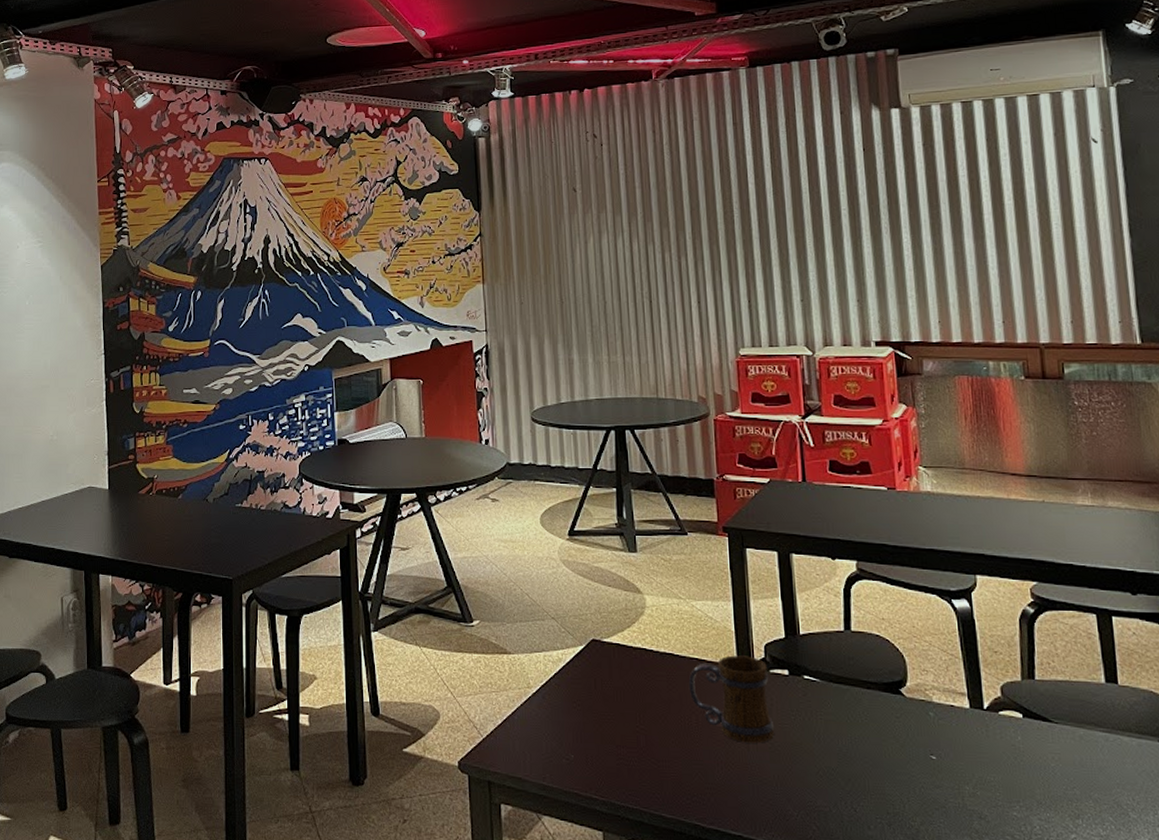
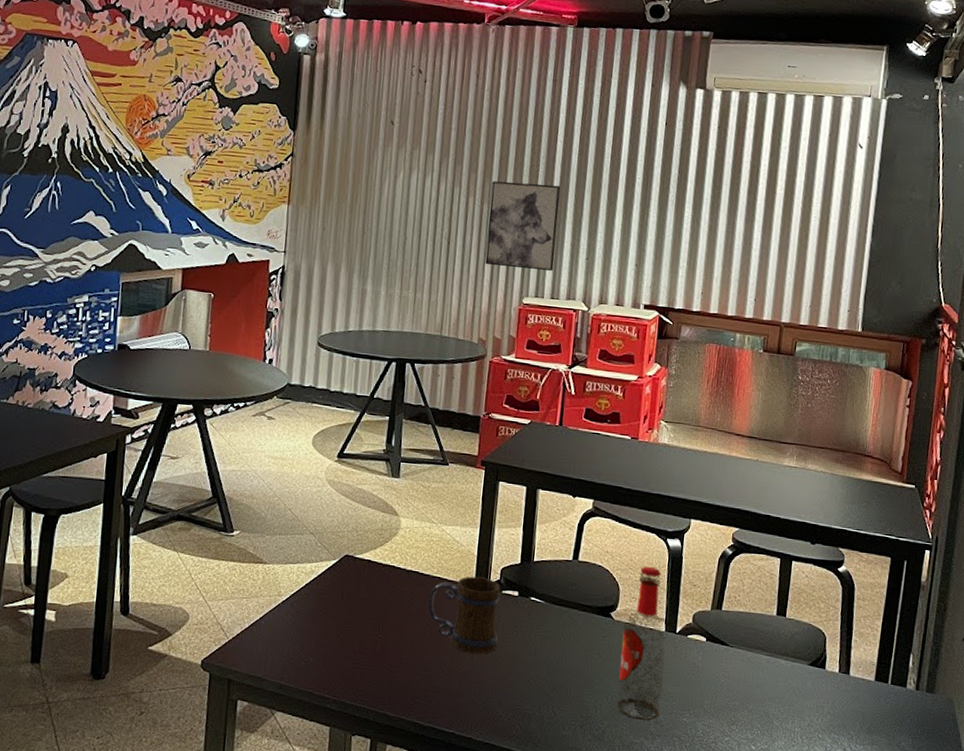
wall art: none [686,229,767,320] -> present [485,181,561,271]
beer bottle: none [918,632,982,817] -> present [616,566,666,721]

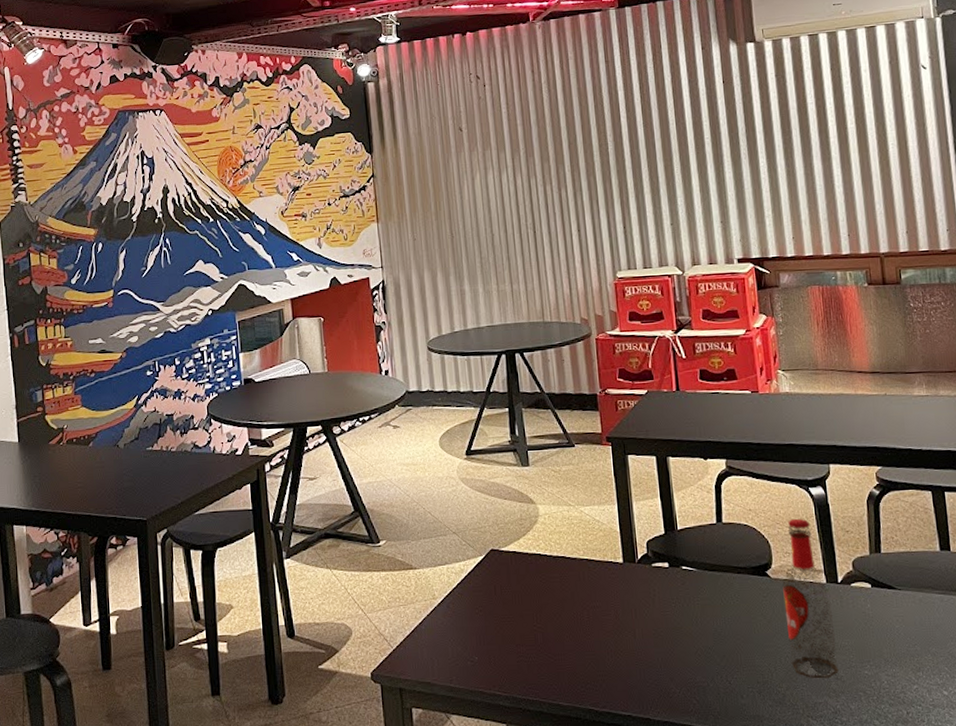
beer mug: present [427,576,501,654] -> none [579,553,657,632]
wall art: present [485,181,561,271] -> none [566,159,641,247]

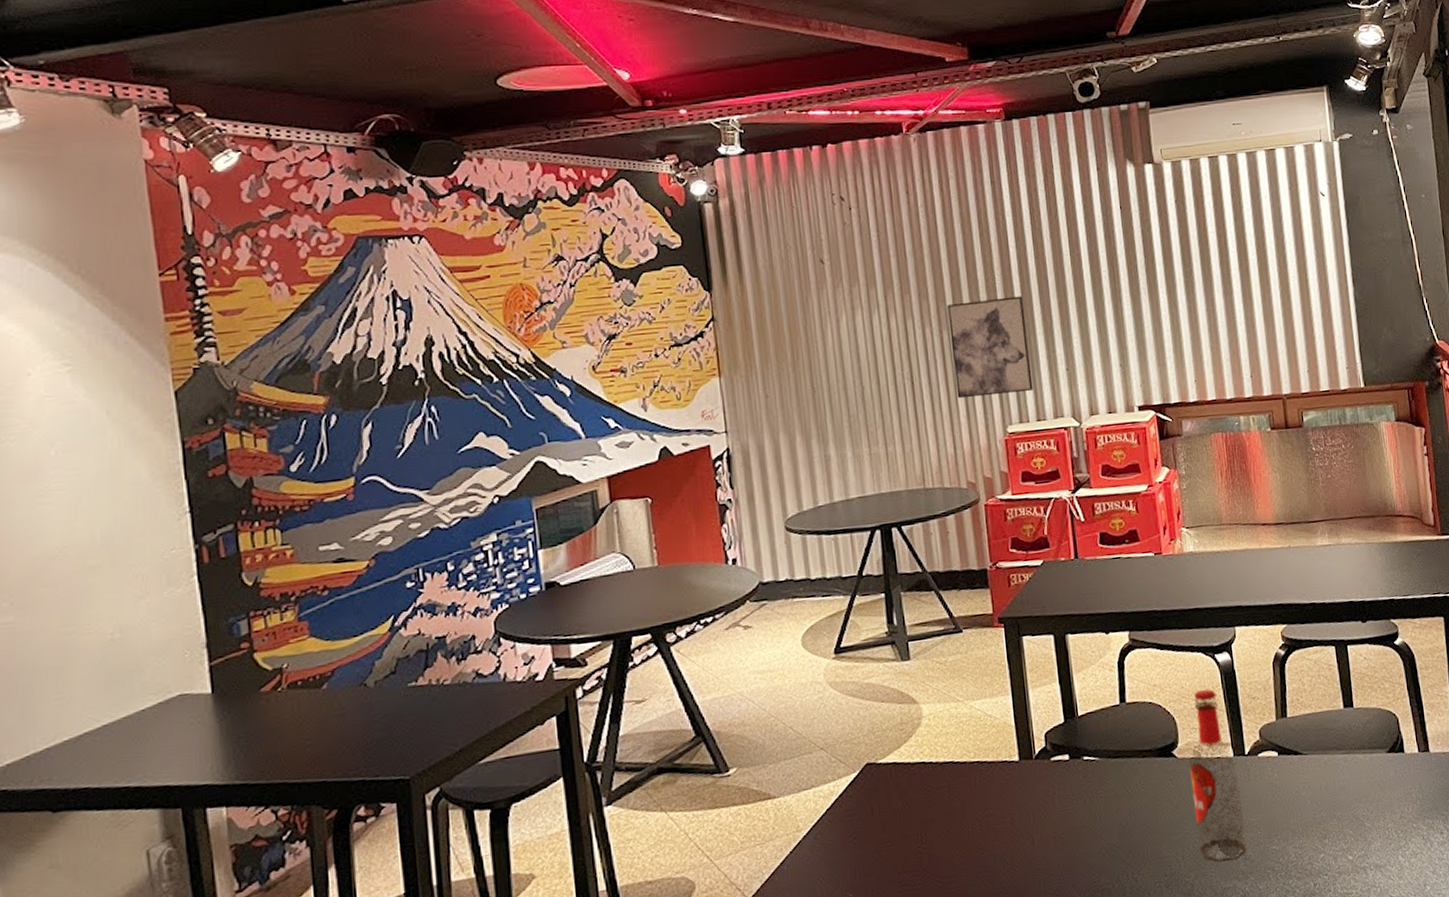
wall art: none [566,159,641,247] -> present [947,296,1033,399]

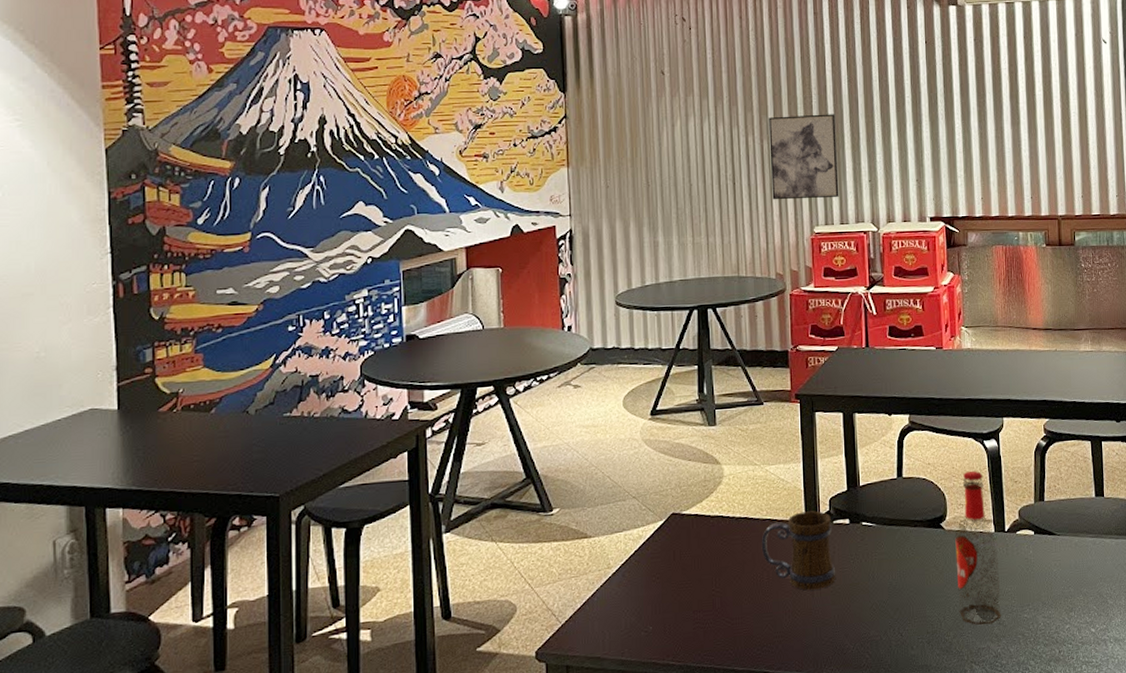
beer mug: none [970,748,1057,839] -> present [761,510,835,591]

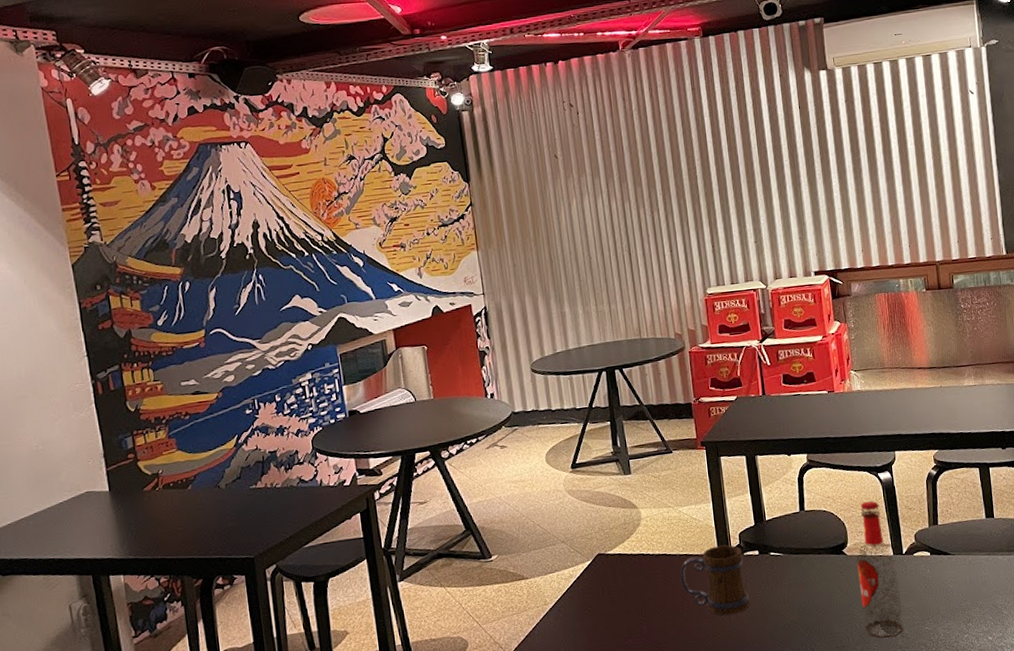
wall art: present [769,114,839,200] -> none [657,182,728,267]

